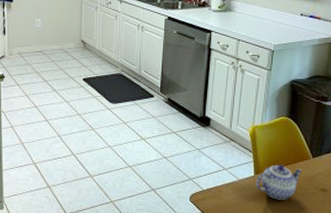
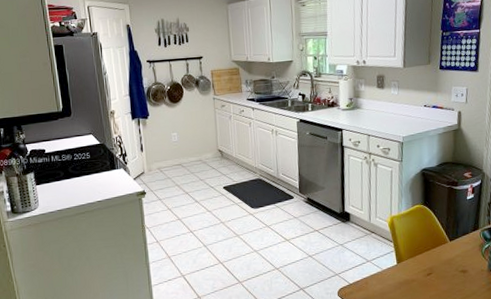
teapot: present [256,164,303,200] -> none [399,251,442,286]

